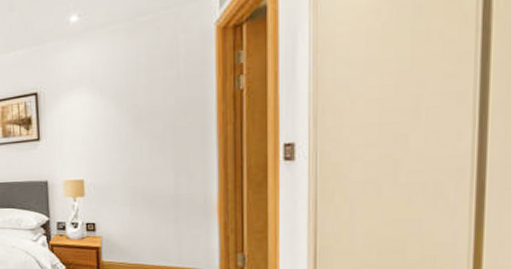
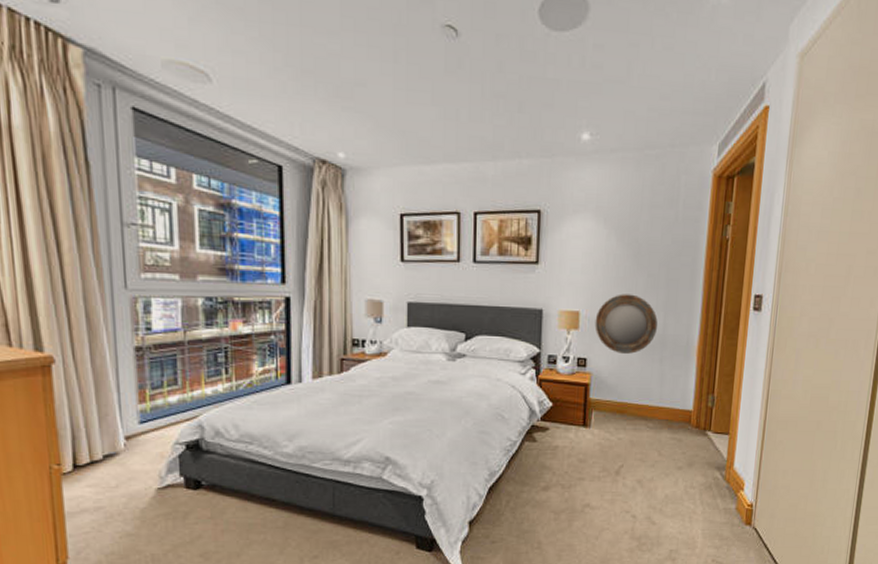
home mirror: none [100,158,168,216] -> present [595,294,658,354]

